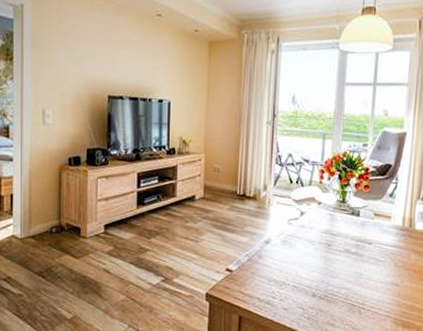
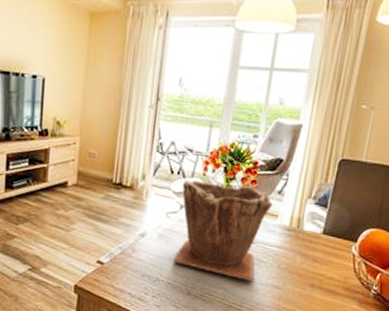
plant pot: none [297,188,385,281] -> present [173,179,273,282]

